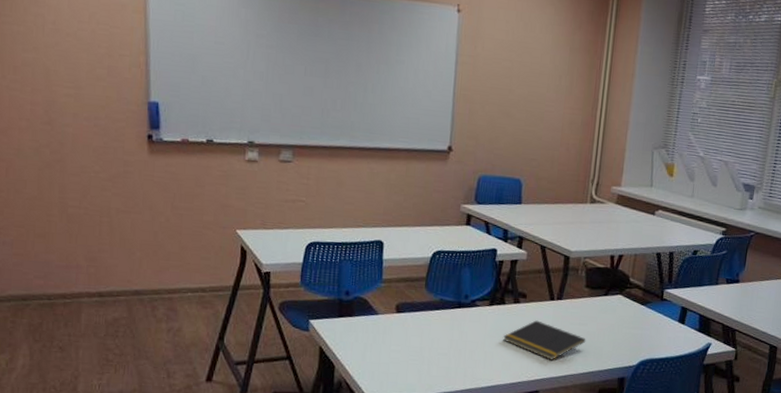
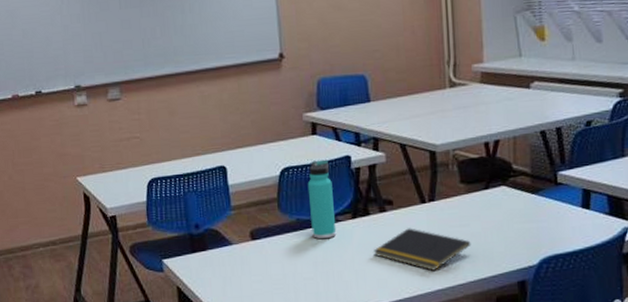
thermos bottle: none [452,248,477,321] -> present [307,159,337,240]

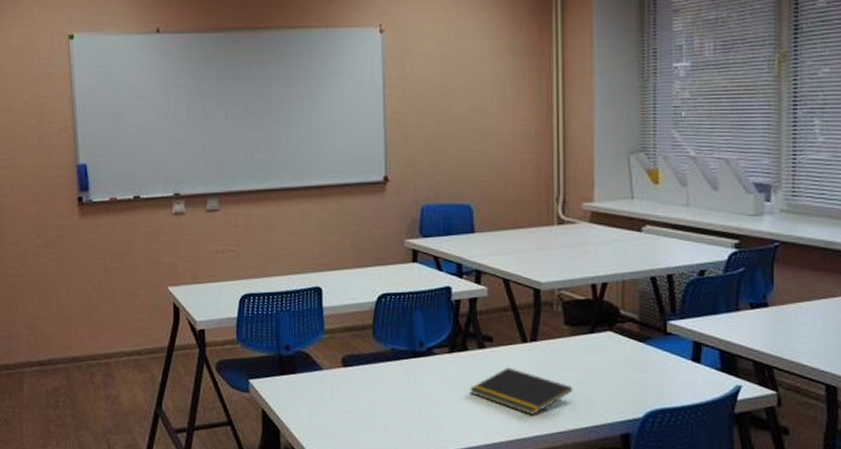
thermos bottle: present [307,159,337,240] -> none [404,289,432,372]

